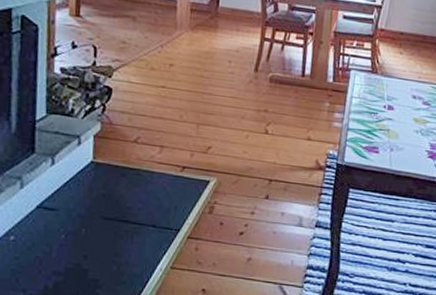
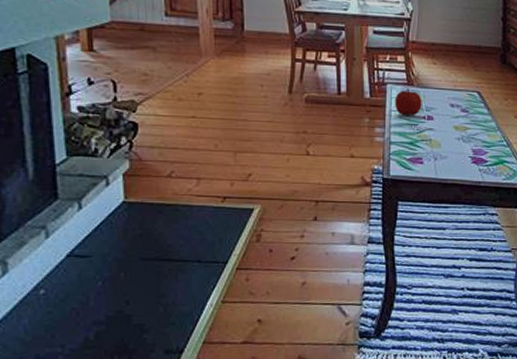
apple: none [356,76,384,104] -> present [395,88,422,116]

